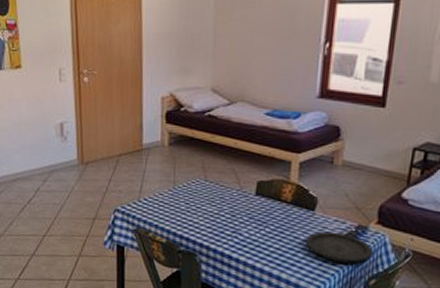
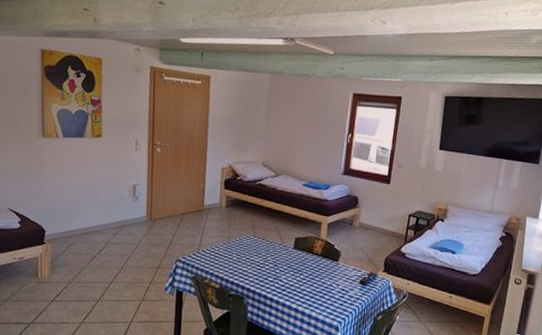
plate: present [305,231,372,263] -> none [330,278,380,303]

